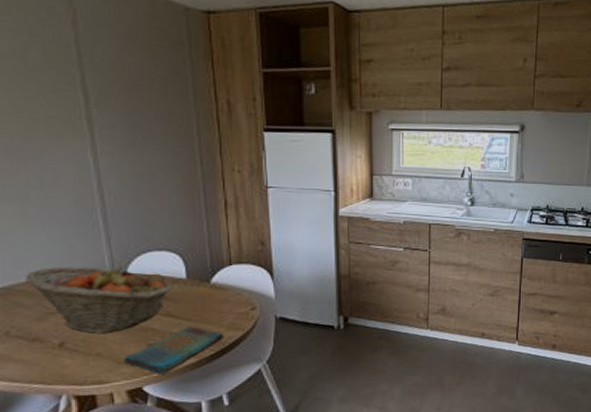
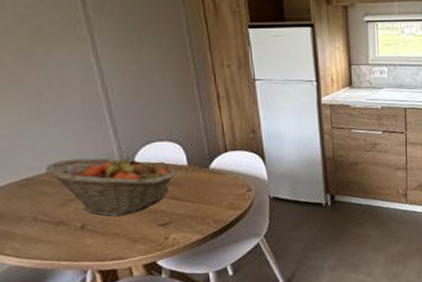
dish towel: present [123,326,224,376] -> none [138,207,224,251]

